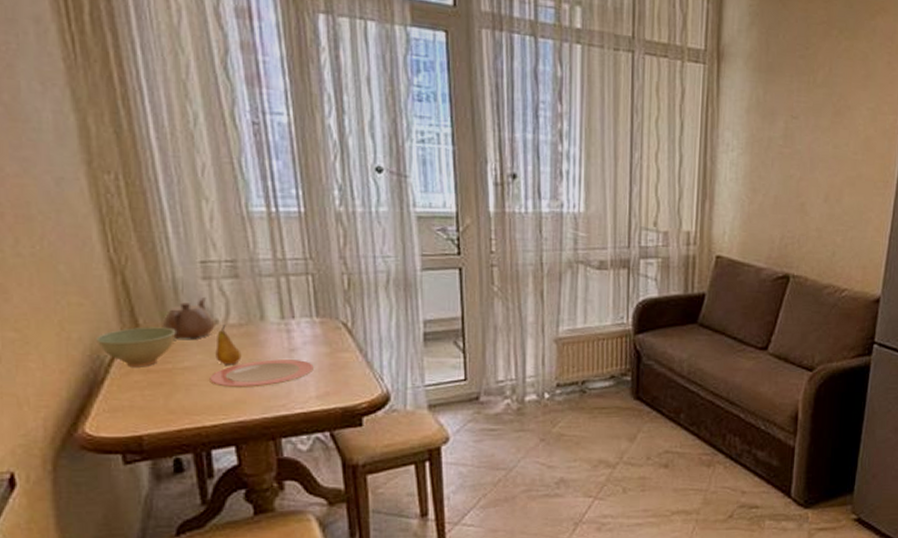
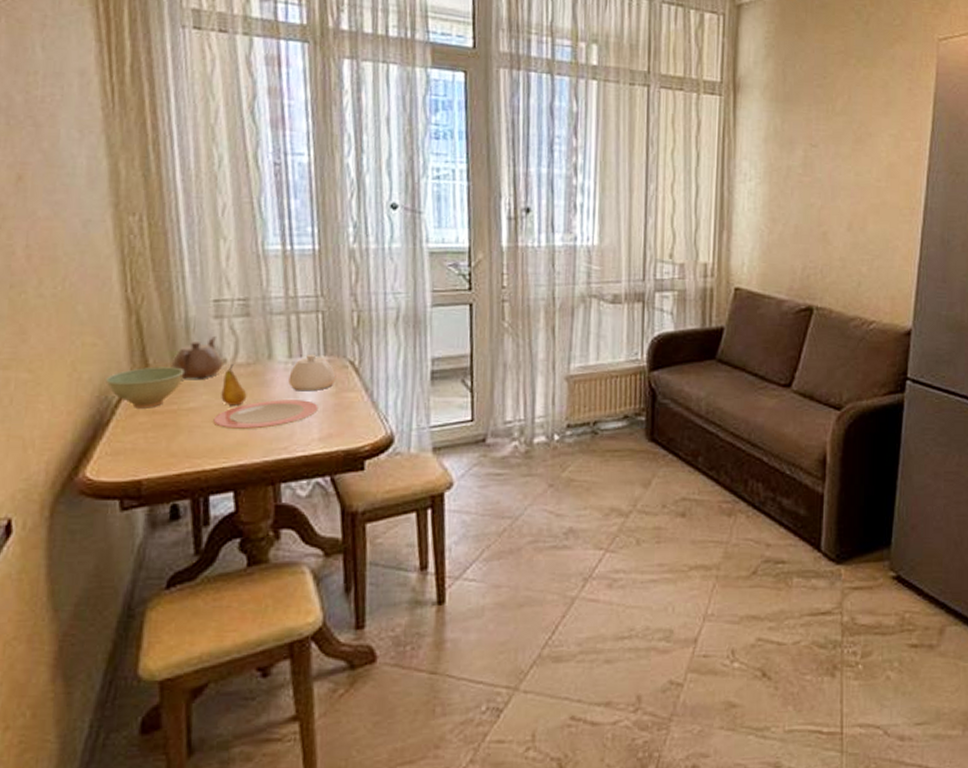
sugar bowl: none [282,315,330,352] -> present [288,354,336,392]

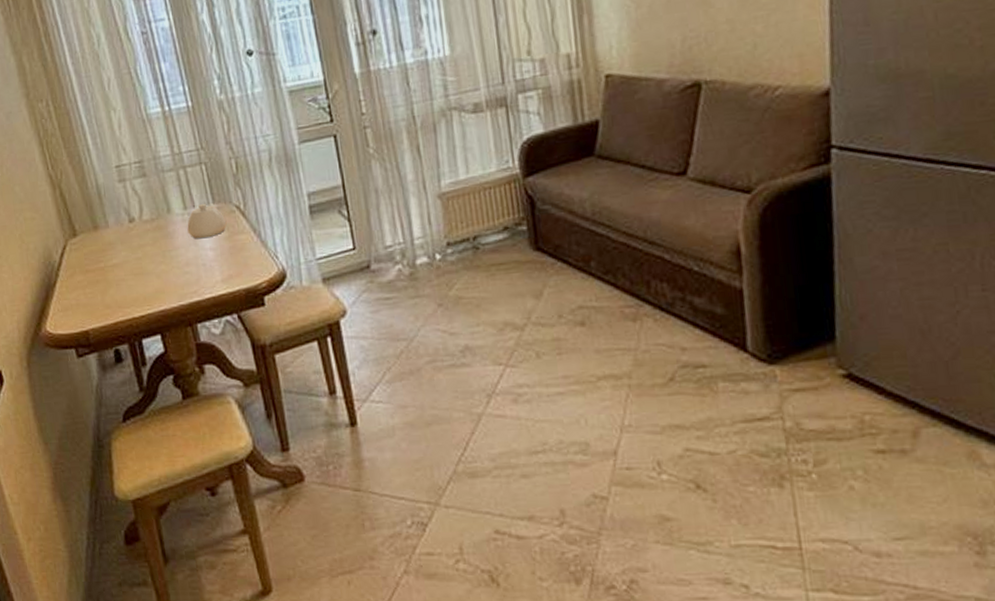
bowl: present [106,366,184,408] -> none [46,230,104,269]
teapot: present [171,336,223,379] -> none [92,198,133,239]
plate: present [213,399,318,430] -> none [133,246,217,280]
fruit: present [221,364,247,406] -> none [135,221,157,259]

